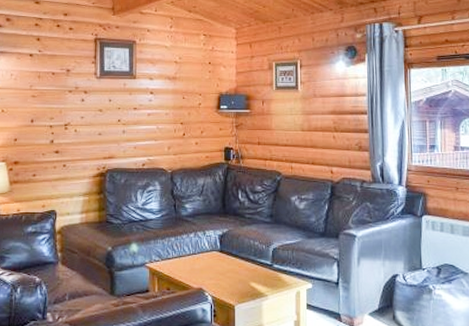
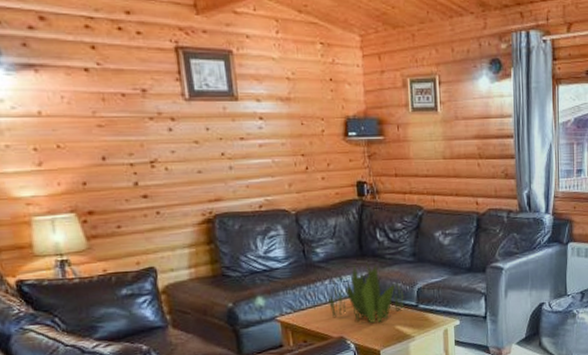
plant: none [192,220,260,279] -> present [328,262,404,324]

